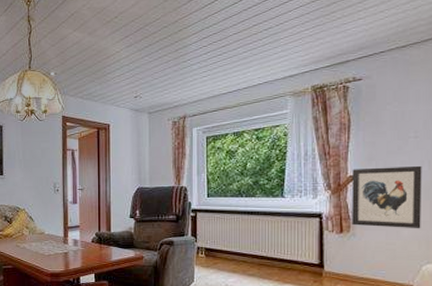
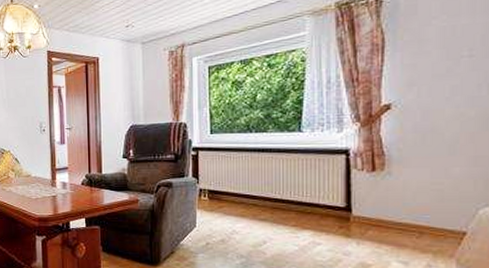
wall art: present [352,165,422,229] -> none [387,89,479,166]

